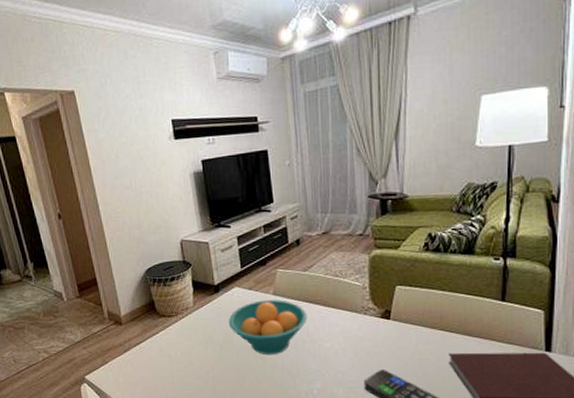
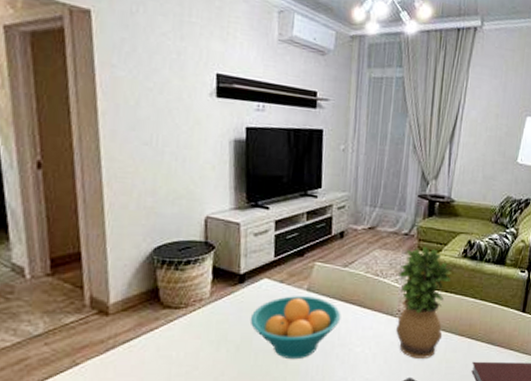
potted plant: none [358,245,415,352] -> present [395,247,453,358]

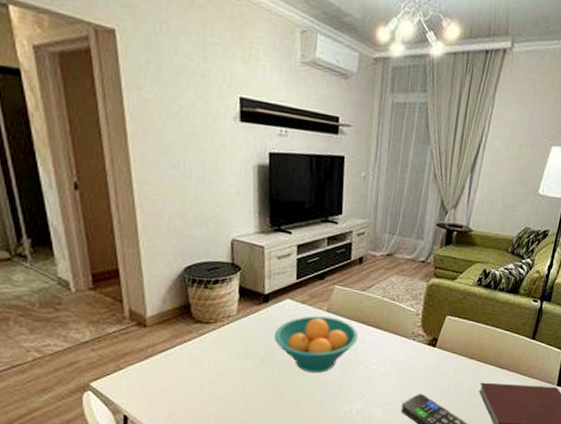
potted plant: present [395,247,453,358] -> none [408,274,467,378]

